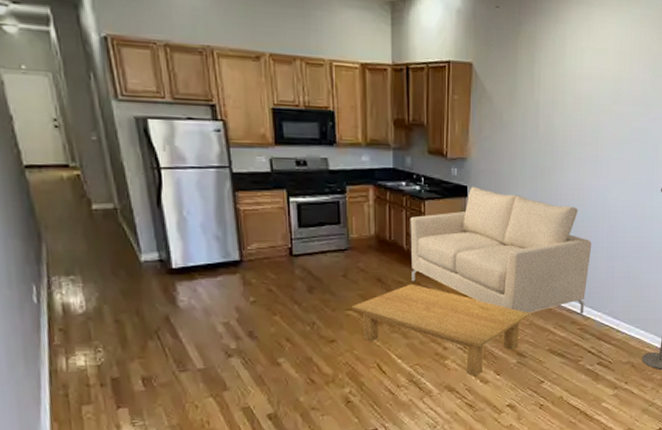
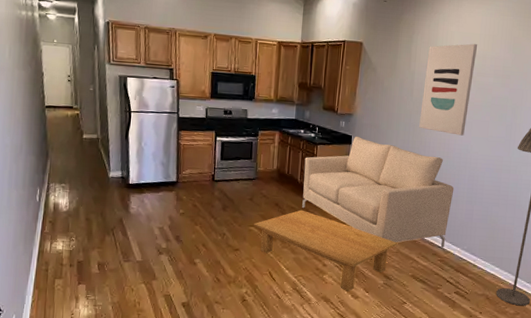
wall art: none [548,63,613,179] -> present [419,43,478,136]

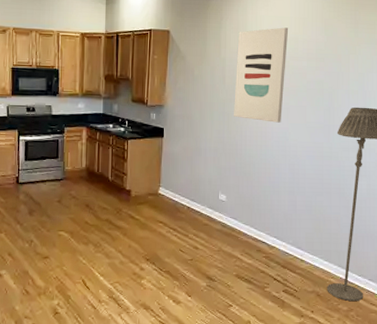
coffee table: present [254,210,398,292] -> none [63,210,219,297]
sofa: present [302,136,454,248] -> none [114,128,275,243]

